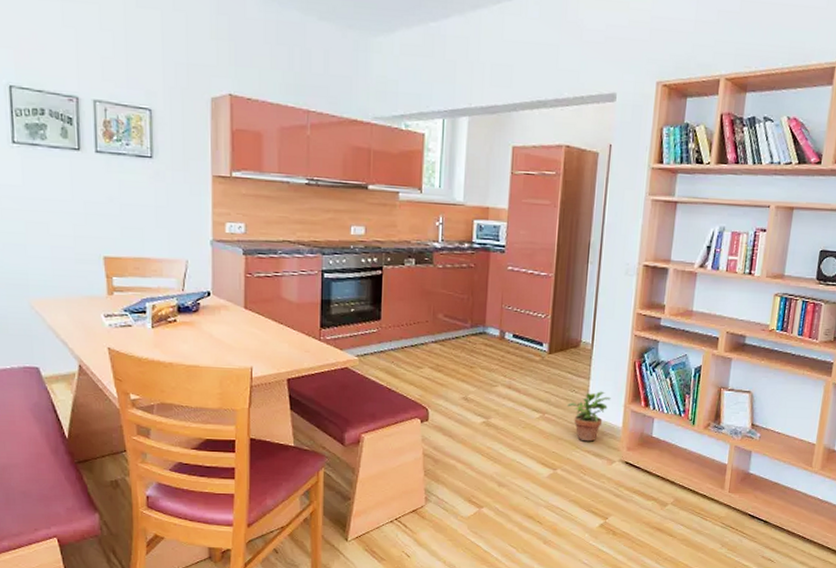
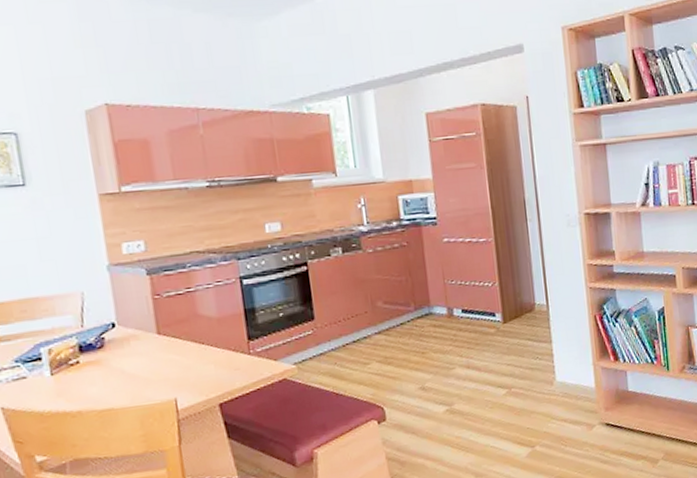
potted plant: present [567,391,611,442] -> none [533,352,578,410]

